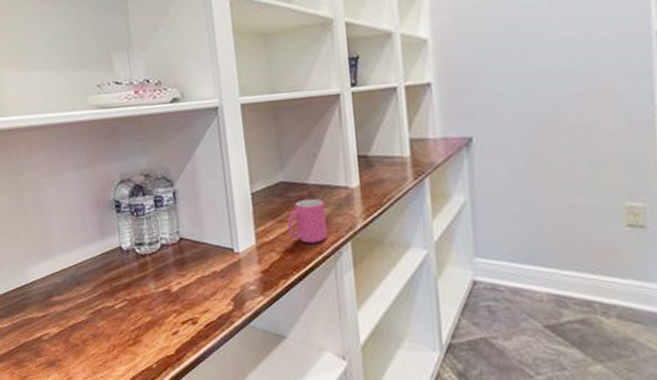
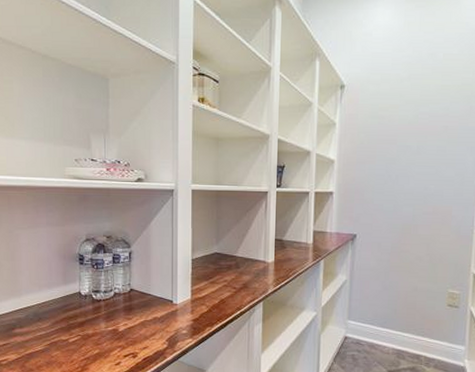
mug: present [288,198,328,243] -> none [218,267,247,301]

